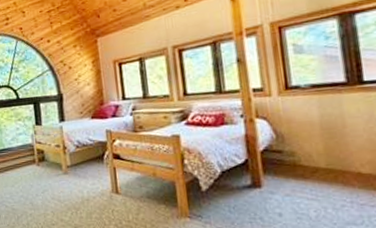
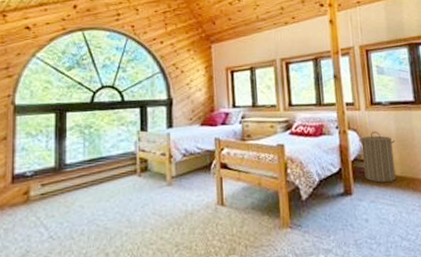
laundry hamper: none [269,119,319,175] -> present [358,132,396,183]

